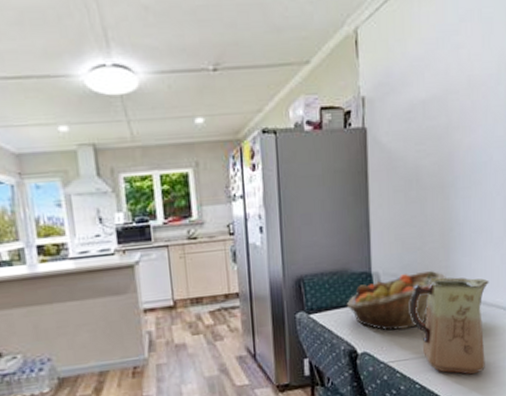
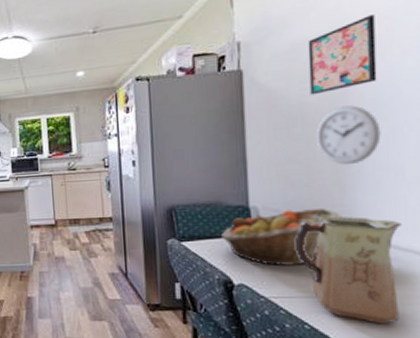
wall art: none [422,81,475,158] -> present [307,15,377,95]
wall clock: none [428,169,477,227] -> present [317,105,381,164]

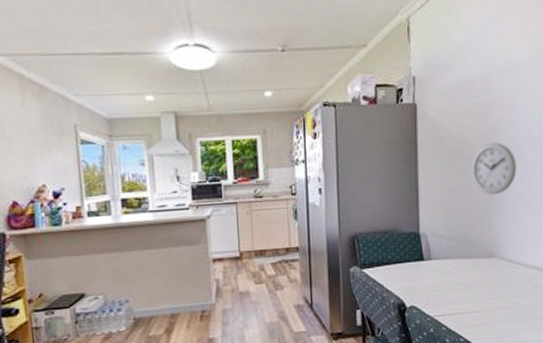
fruit basket: present [220,207,342,267] -> none [396,232,489,287]
vase: present [296,216,402,324] -> none [455,239,529,331]
wall art: present [307,15,377,95] -> none [467,64,515,132]

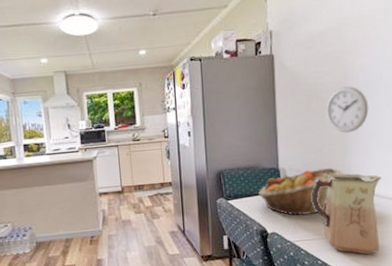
fruit basket: none [396,232,489,287] -> present [258,167,343,216]
vase: none [455,239,529,331] -> present [312,173,381,255]

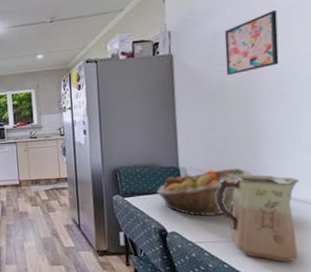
wall art: none [320,15,367,77] -> present [224,10,279,76]
wall clock: present [327,86,369,133] -> none [232,84,283,132]

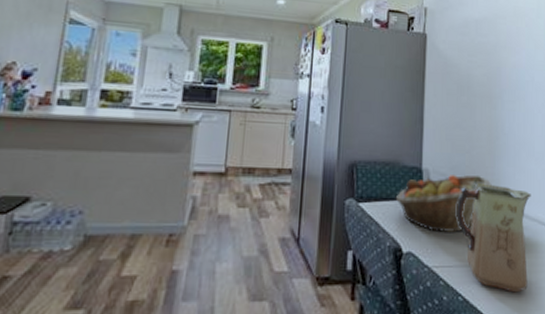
wall art: present [224,10,279,76] -> none [475,11,519,69]

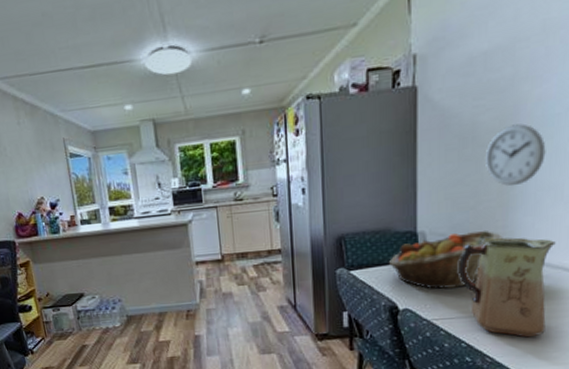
wall clock: none [478,83,520,136] -> present [486,123,546,186]

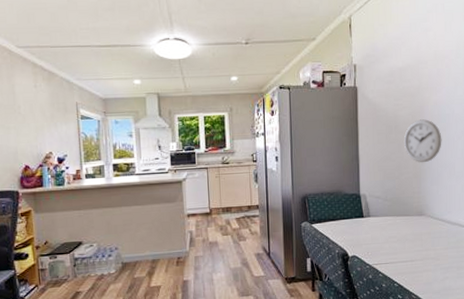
fruit basket: present [388,230,503,289] -> none [340,194,419,240]
vase: present [459,237,556,338] -> none [390,200,453,278]

